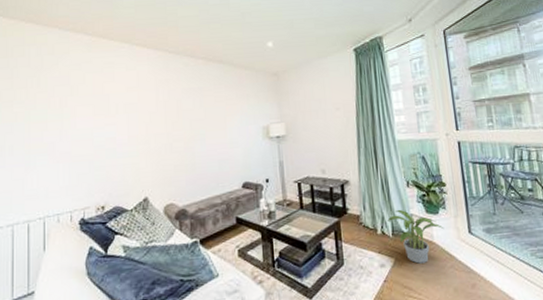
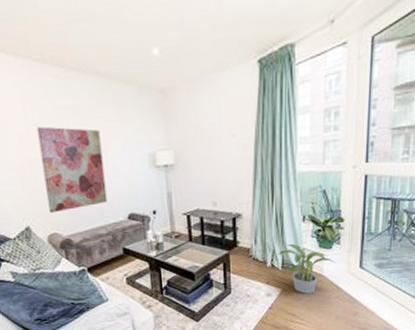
wall art: none [165,105,224,183] -> present [36,126,108,213]

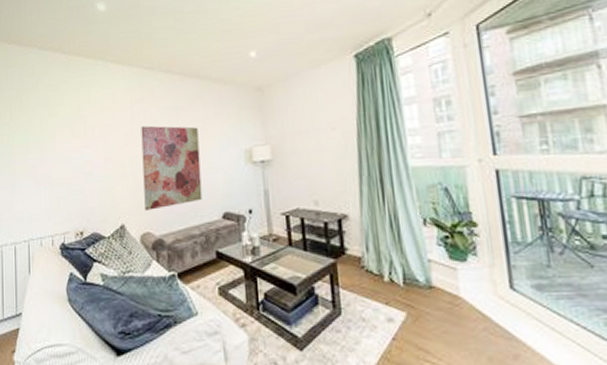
potted plant: present [278,243,335,294] -> none [397,252,475,322]

